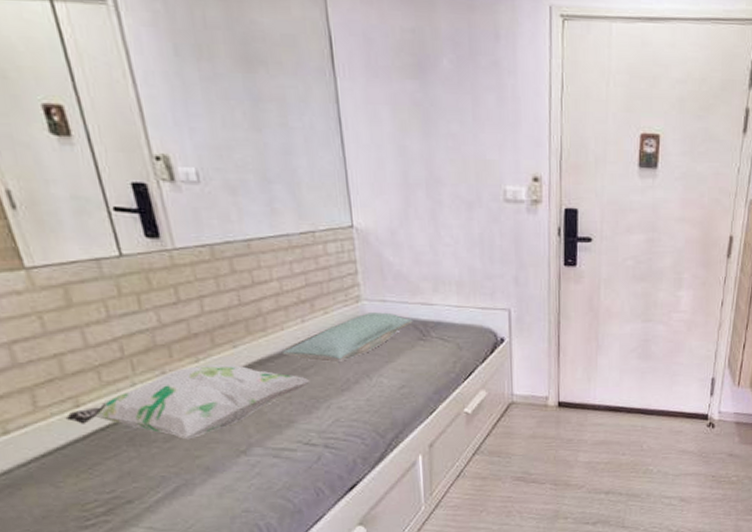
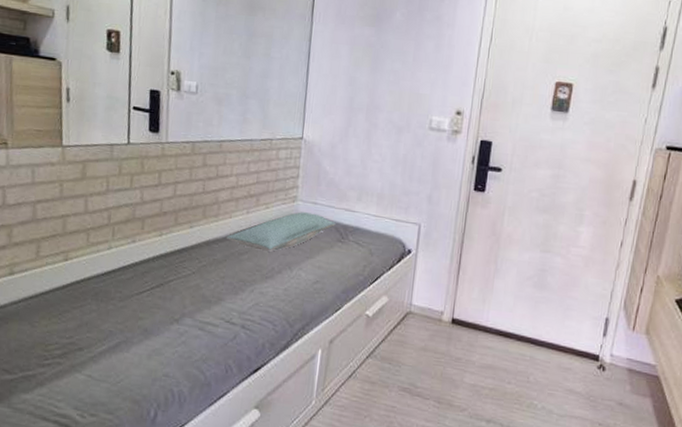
decorative pillow: present [65,364,310,438] -> none [55,239,243,301]

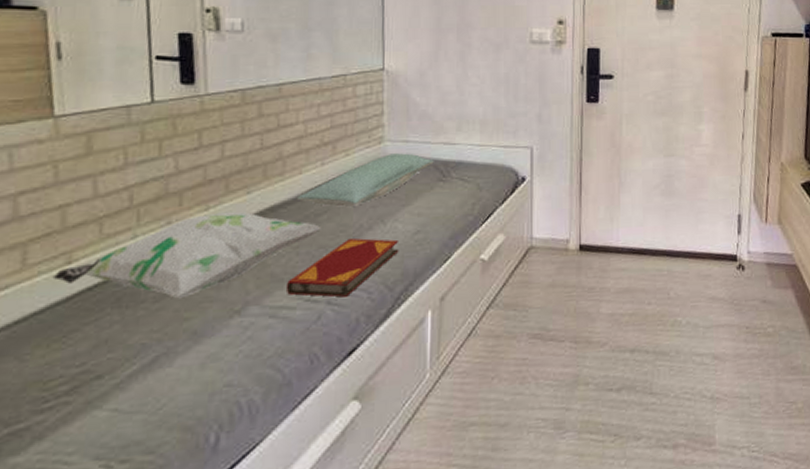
decorative pillow: none [55,239,243,301] -> present [52,211,322,297]
hardback book: none [212,277,302,325] -> present [285,238,399,297]

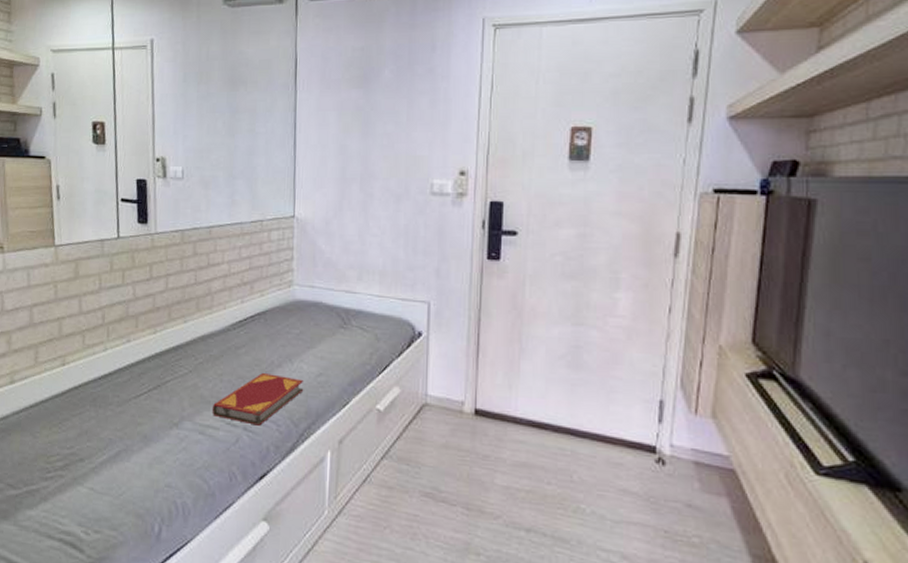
decorative pillow: present [52,211,322,297] -> none [53,336,240,405]
pillow: present [296,153,435,207] -> none [221,297,338,343]

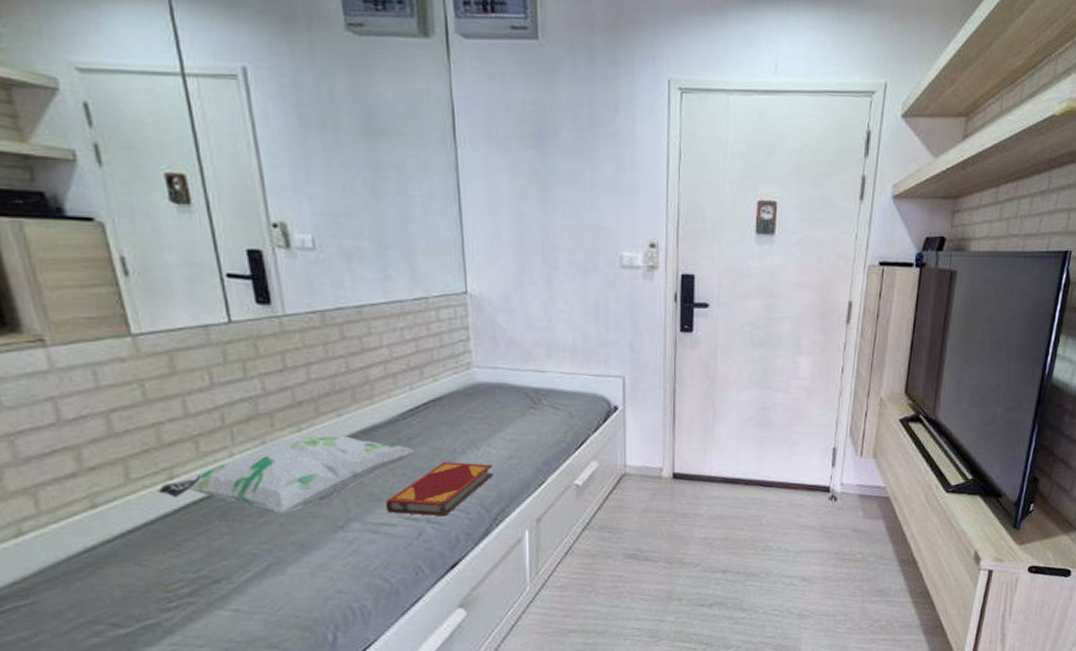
decorative pillow: none [53,336,240,405] -> present [157,433,415,513]

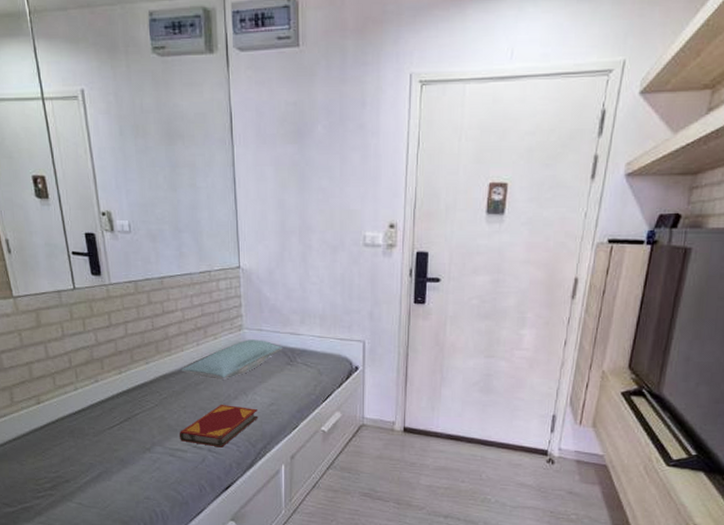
decorative pillow: present [157,433,415,513] -> none [30,376,201,435]
pillow: none [387,379,526,431] -> present [181,339,284,380]

